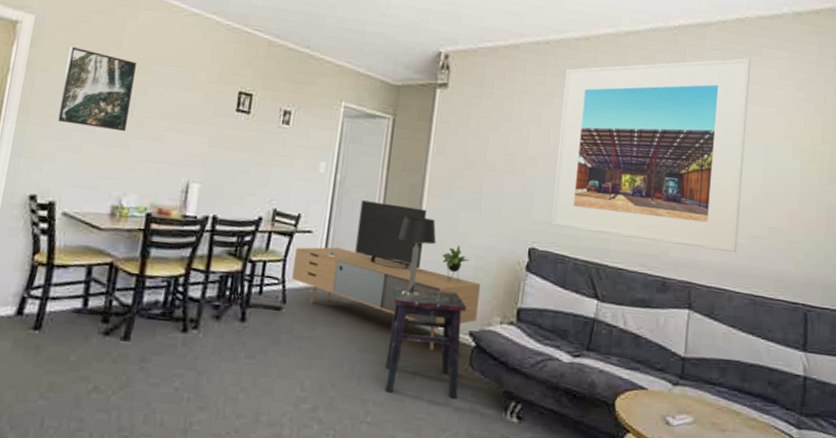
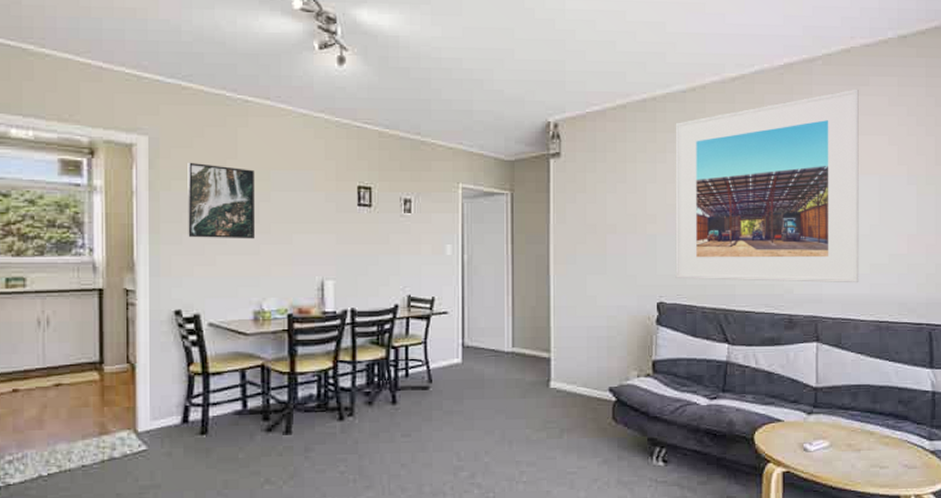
media console: present [292,200,481,350] -> none [435,277,615,409]
side table: present [385,285,467,398] -> none [532,353,605,452]
table lamp: present [398,216,437,297] -> none [531,285,568,362]

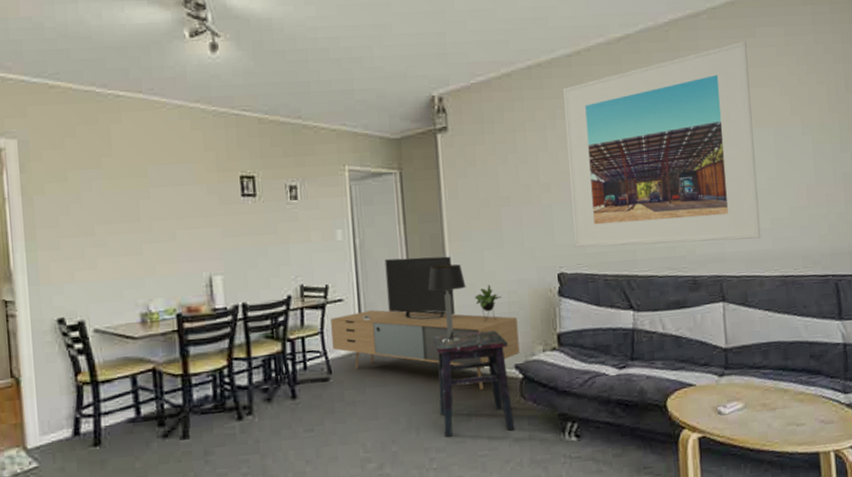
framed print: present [188,162,256,239] -> none [60,163,137,242]
media console: none [435,277,615,409] -> present [331,256,520,390]
table lamp: none [531,285,568,362] -> present [428,264,466,344]
side table: none [532,353,605,452] -> present [433,330,515,437]

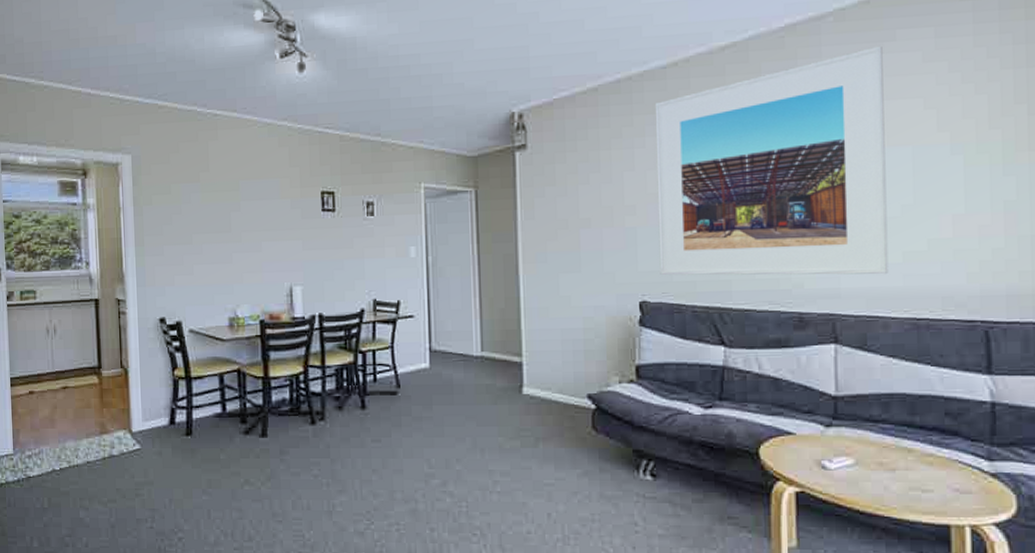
media console: present [331,256,520,390] -> none [401,277,593,417]
table lamp: present [428,264,466,344] -> none [499,286,539,367]
side table: present [433,330,515,437] -> none [502,357,585,462]

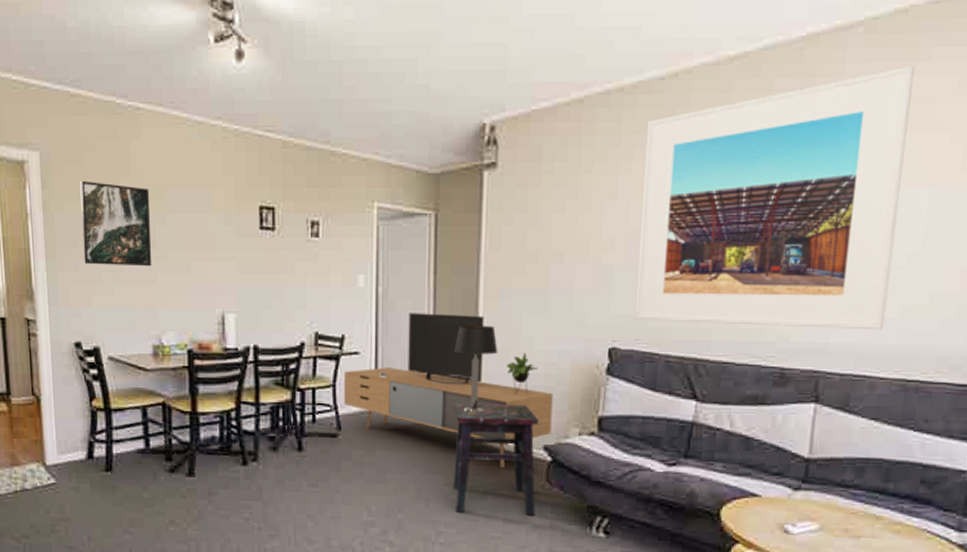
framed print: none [166,177,228,249] -> present [80,180,152,267]
media console: none [401,277,593,417] -> present [344,313,553,468]
table lamp: none [499,286,539,367] -> present [454,324,498,414]
side table: none [502,357,585,462] -> present [453,403,540,516]

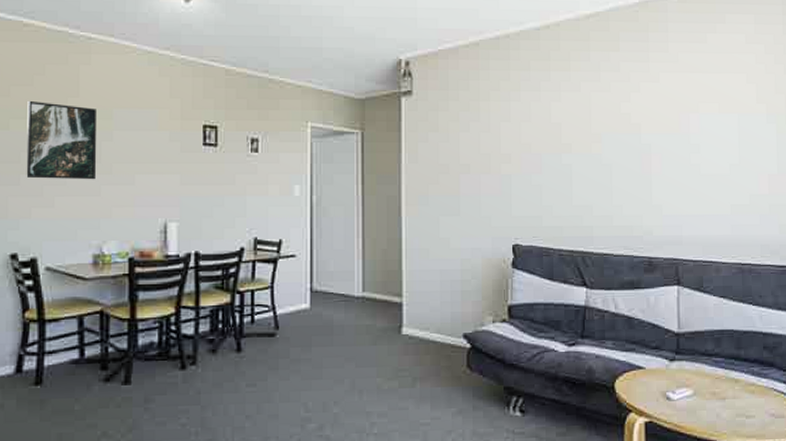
media console: present [344,313,553,468] -> none [282,218,469,357]
side table: present [453,403,540,516] -> none [383,297,459,402]
table lamp: present [454,324,498,414] -> none [382,227,420,307]
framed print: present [634,65,914,331] -> none [529,26,720,225]

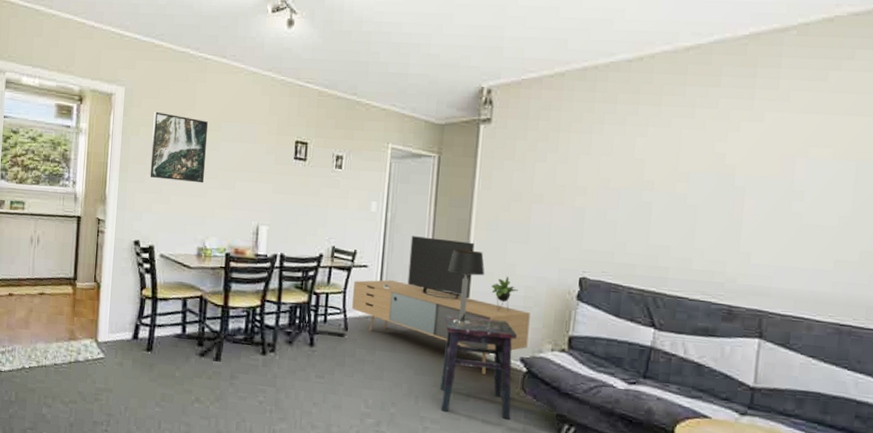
media console: none [282,218,469,357] -> present [352,236,530,375]
table lamp: none [382,227,420,307] -> present [448,249,485,325]
side table: none [383,297,459,402] -> present [440,314,518,419]

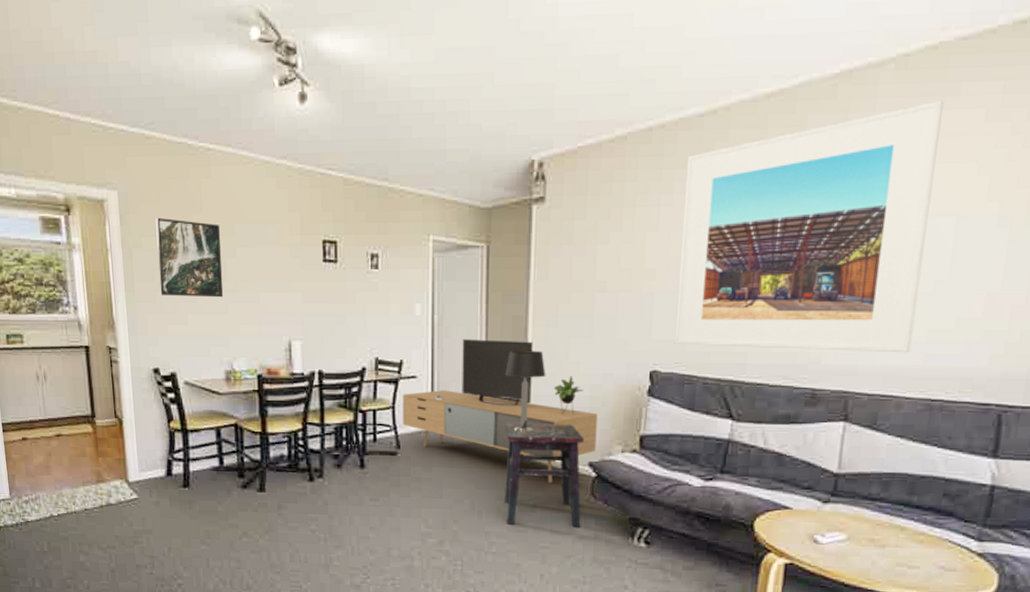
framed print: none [602,63,840,280] -> present [674,100,943,353]

